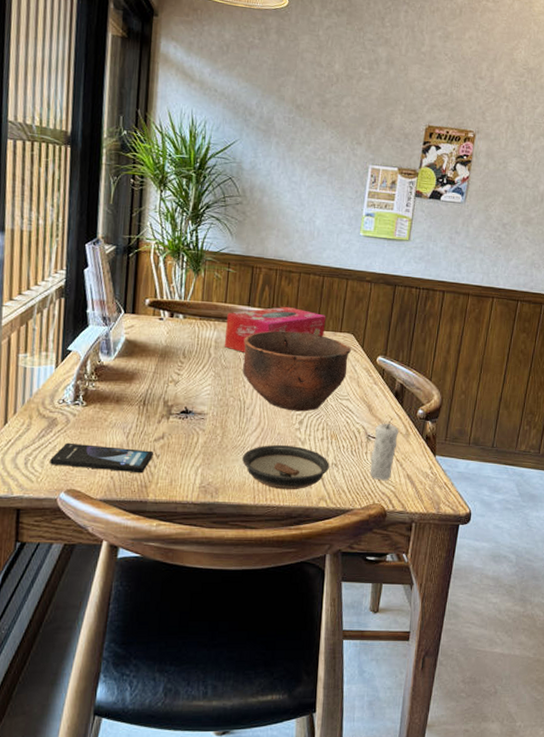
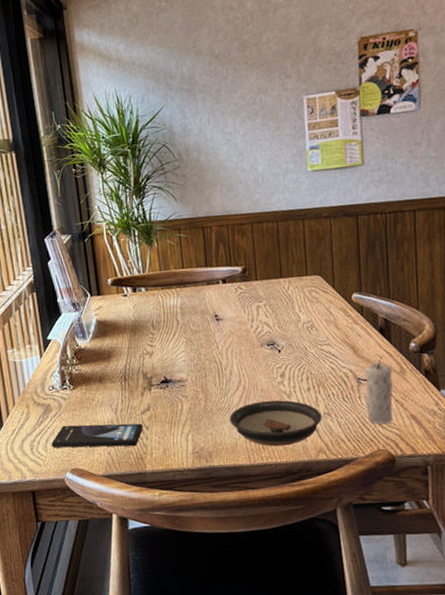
tissue box: present [224,306,326,352] -> none [187,259,290,314]
bowl: present [242,331,351,412] -> none [208,282,322,365]

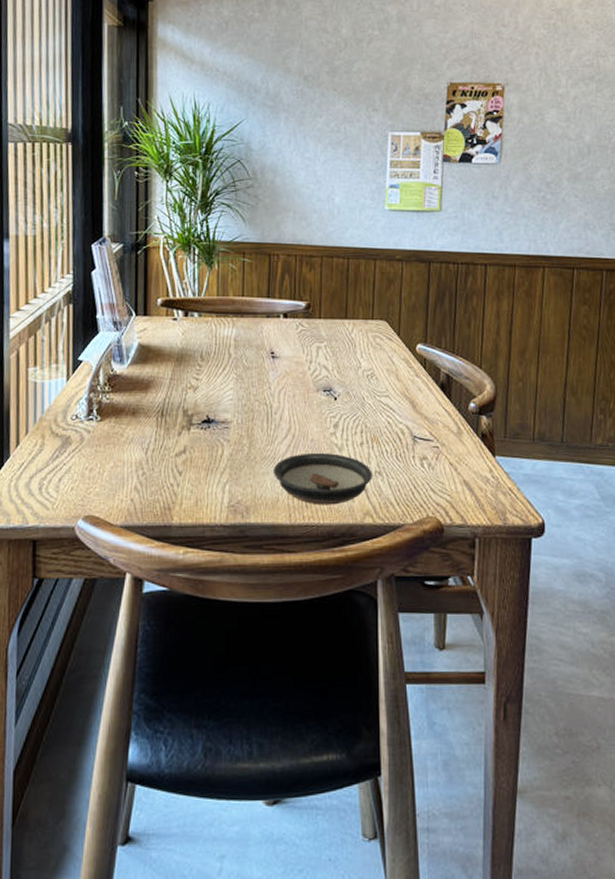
smartphone: present [51,423,143,448] -> none [65,463,175,494]
candle: present [364,356,393,425] -> none [419,415,450,489]

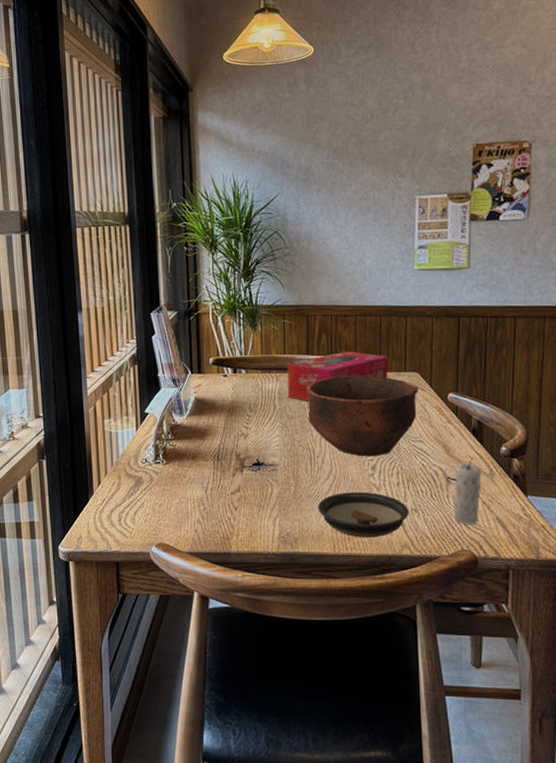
tissue box: none [244,295,355,350] -> present [287,351,388,401]
bowl: none [265,323,386,413] -> present [306,375,418,457]
candle: none [419,415,450,489] -> present [453,458,482,525]

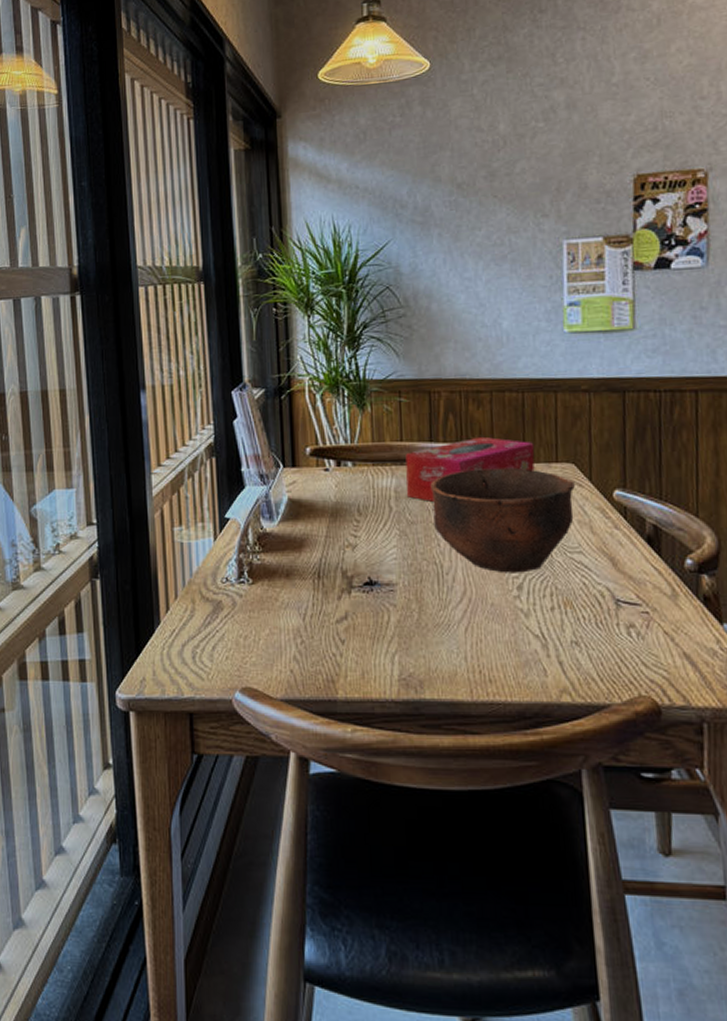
saucer: present [318,491,409,538] -> none [449,618,568,680]
candle: present [453,458,482,525] -> none [625,574,662,663]

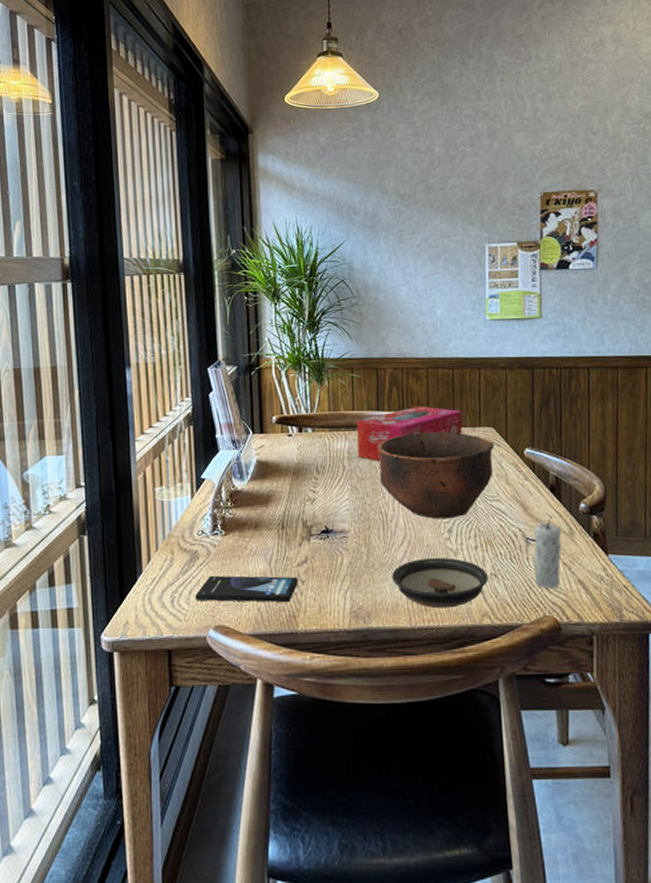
smartphone: none [219,629,337,665] -> present [195,575,298,603]
saucer: none [449,618,568,680] -> present [392,557,488,609]
candle: none [625,574,662,663] -> present [533,516,562,589]

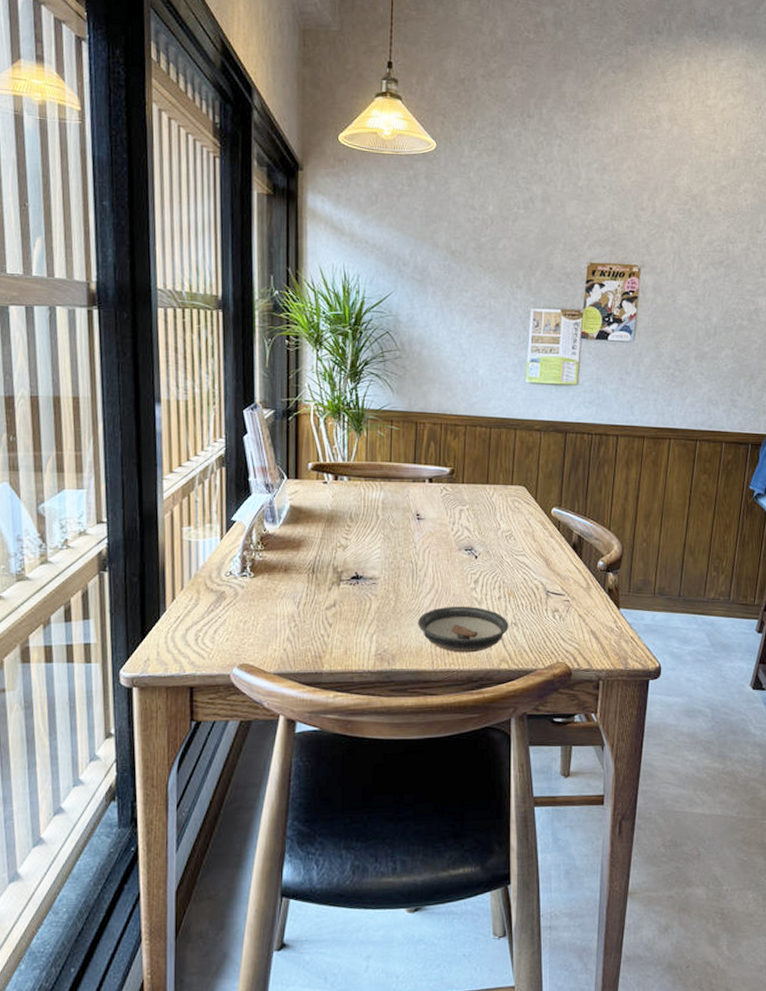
smartphone: present [195,575,298,603] -> none [221,616,326,644]
tissue box: present [357,406,462,461] -> none [391,461,496,512]
bowl: present [377,431,494,520] -> none [412,487,524,570]
candle: present [533,516,562,589] -> none [551,572,580,638]

